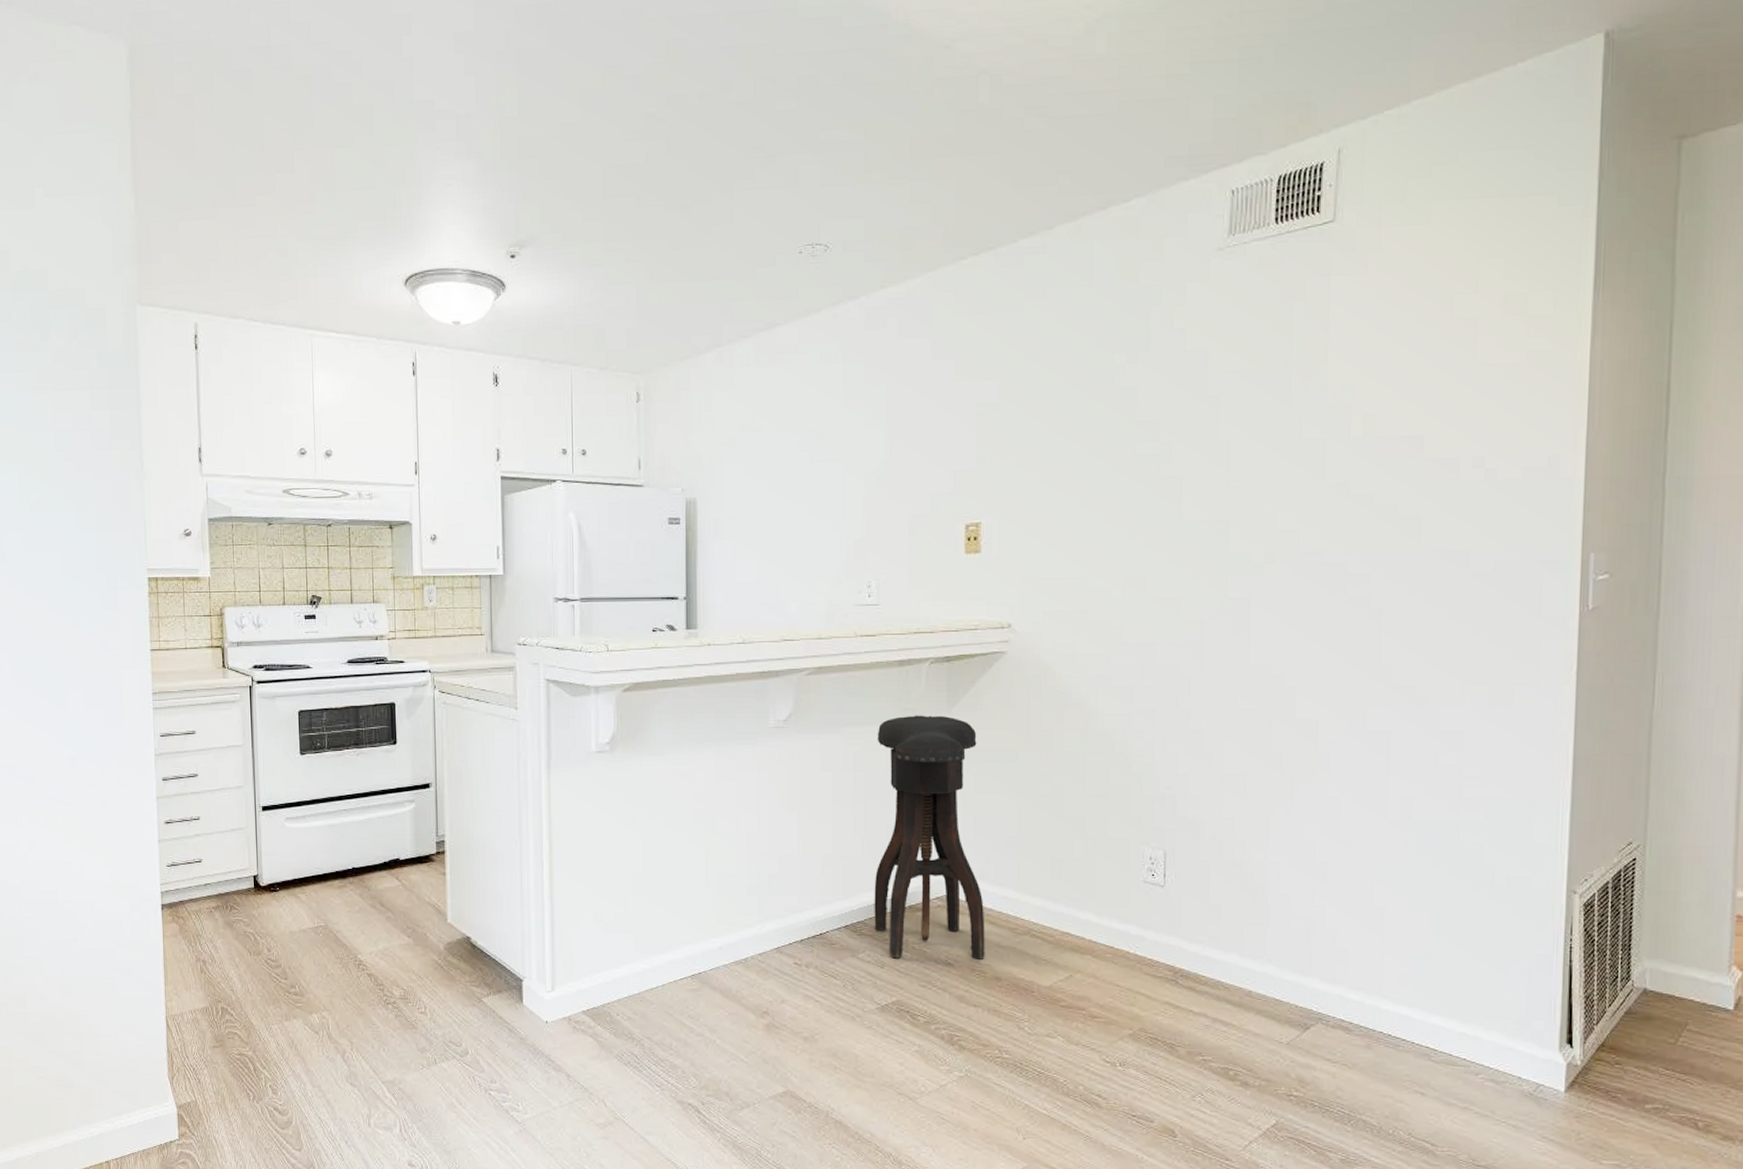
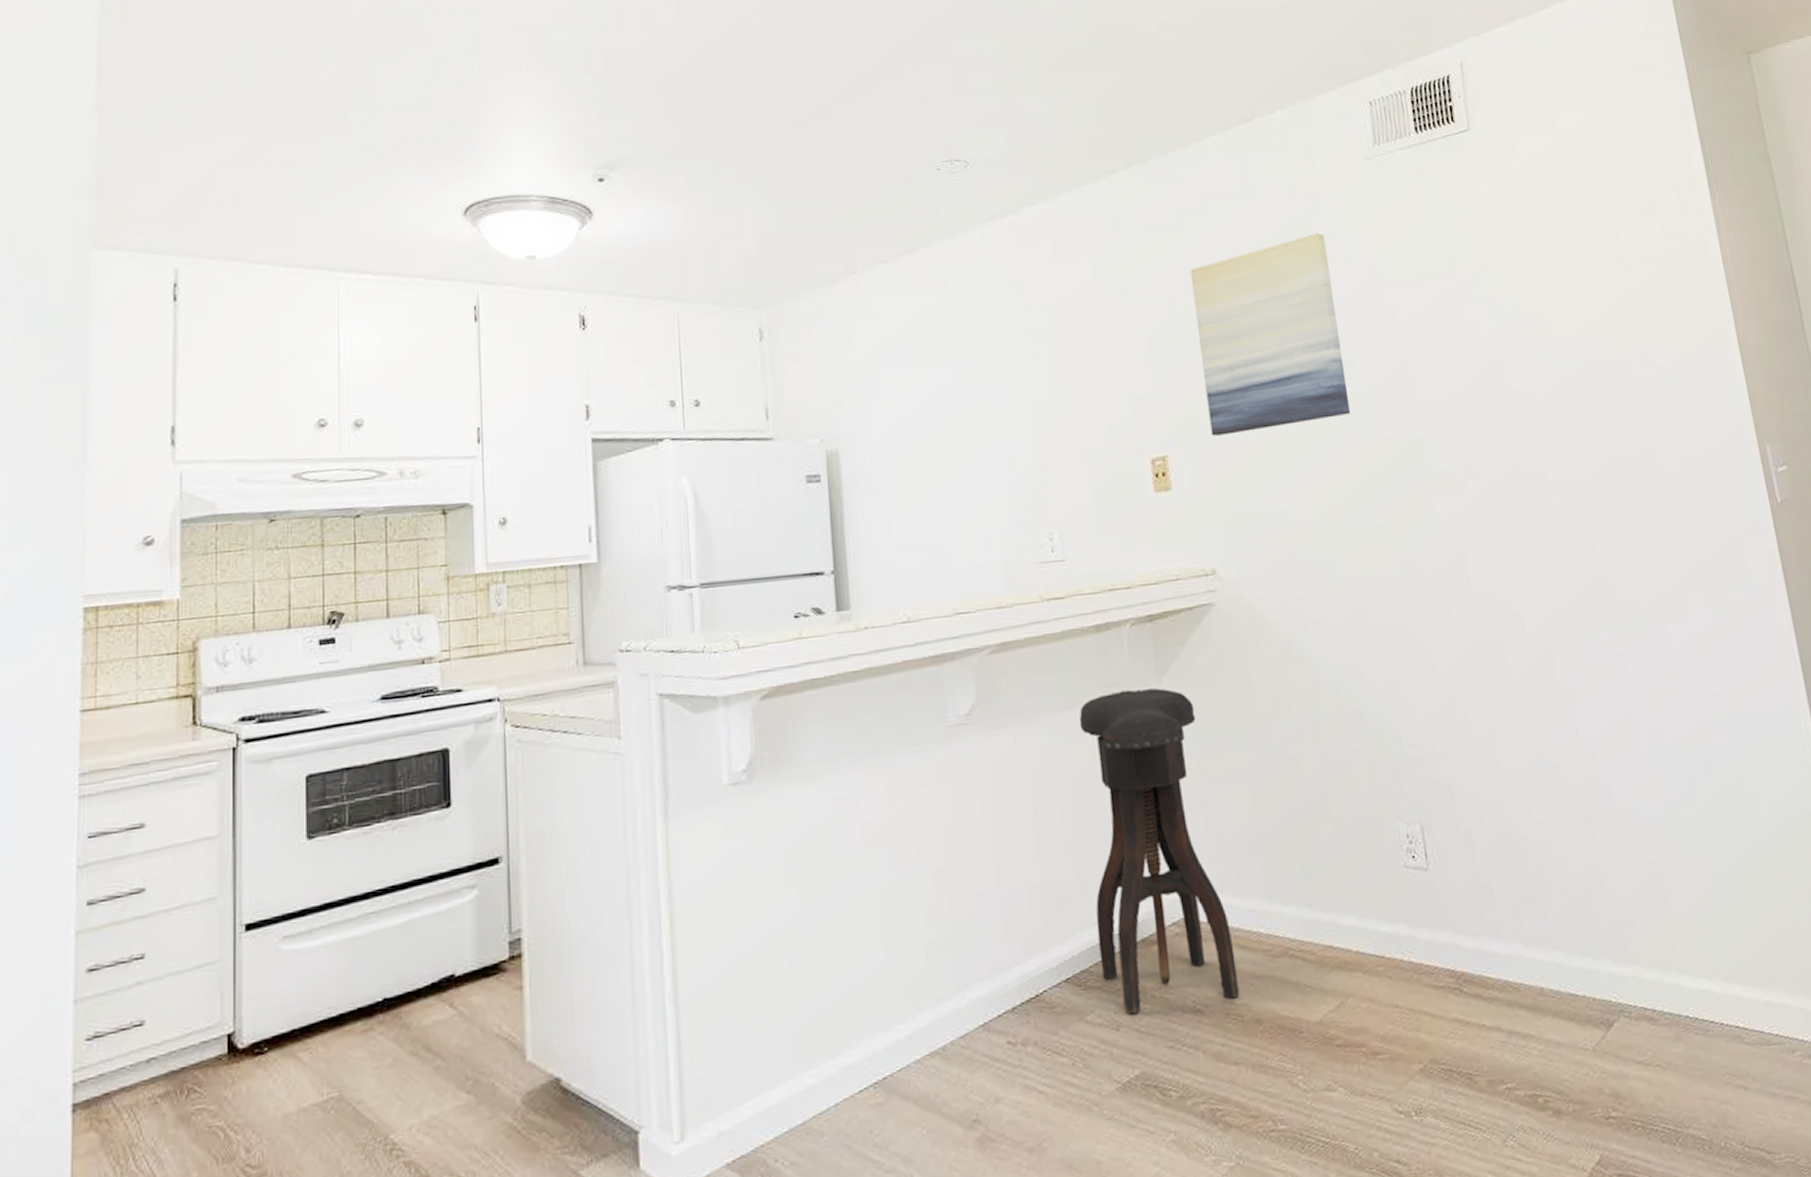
wall art: none [1023,323,1162,508] -> present [1189,233,1351,436]

